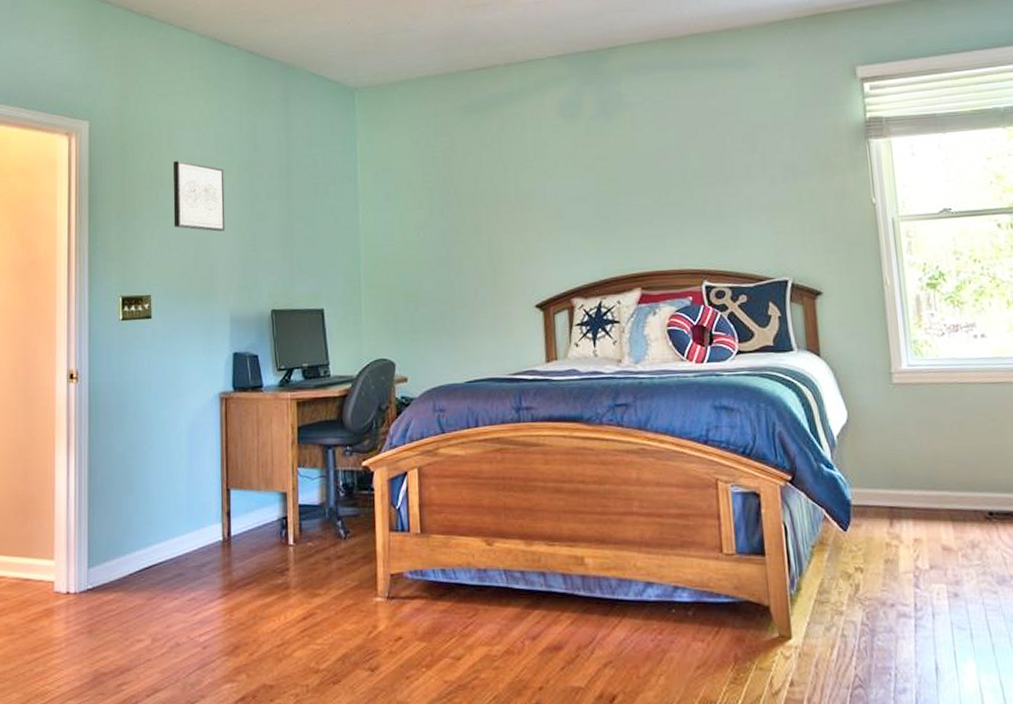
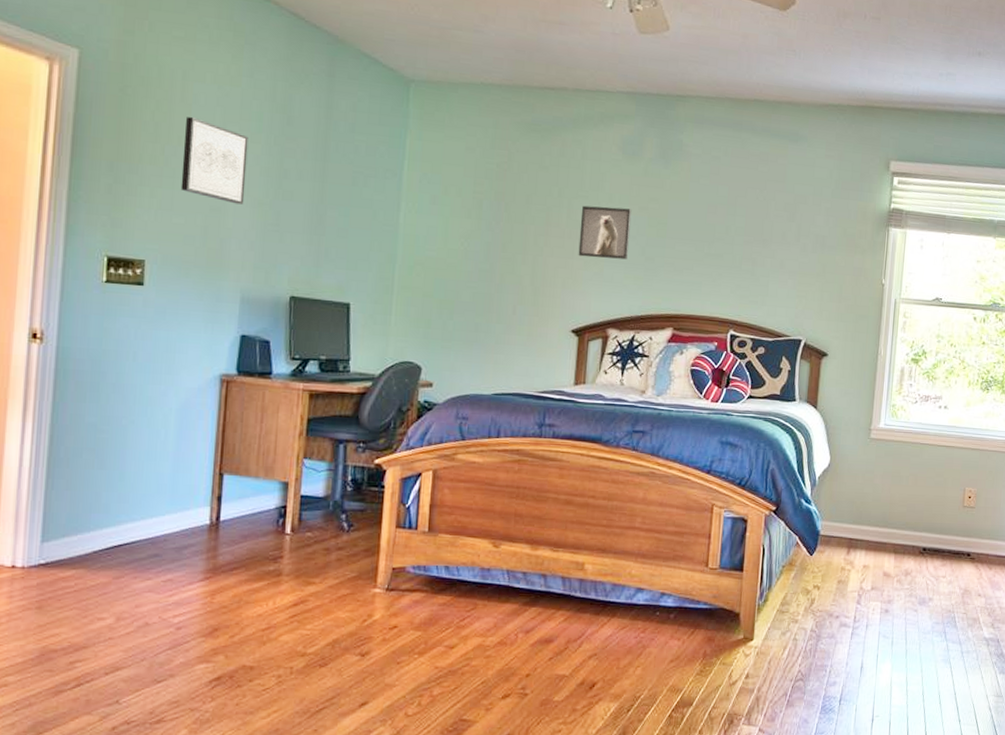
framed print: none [528,171,582,228] -> present [578,205,632,260]

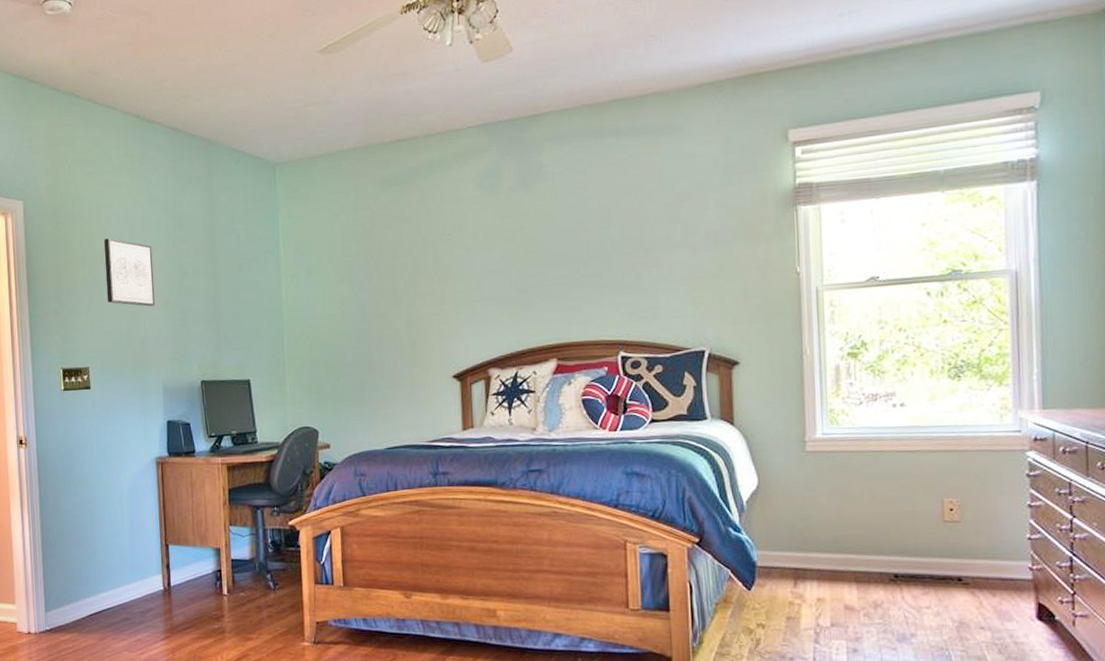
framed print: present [578,205,632,260] -> none [447,243,500,301]

